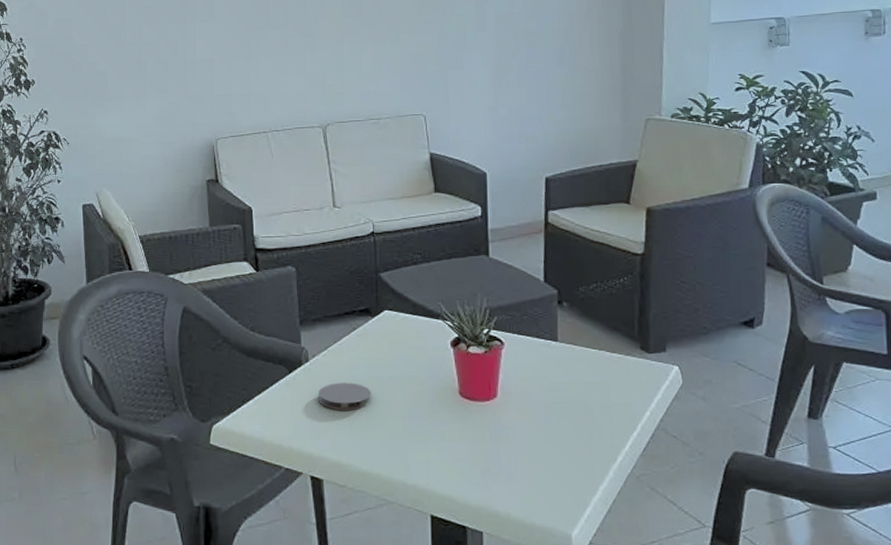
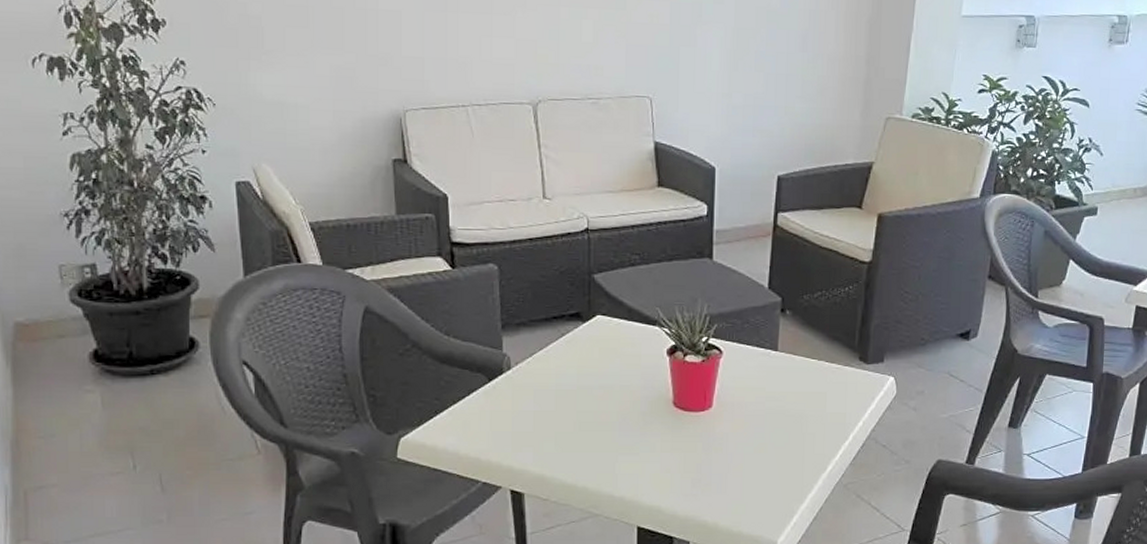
coaster: present [318,382,371,411] -> none [521,392,579,422]

